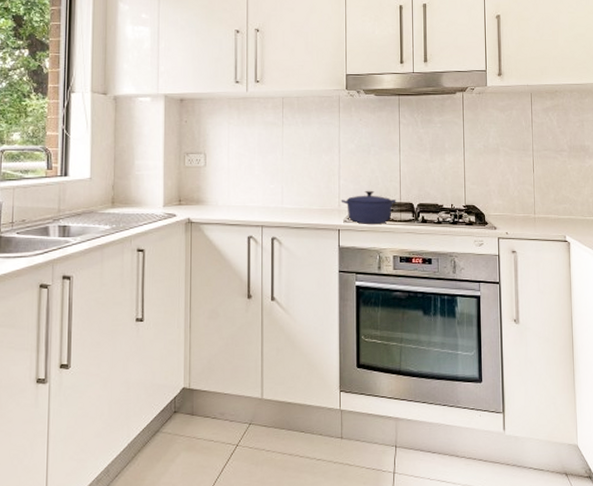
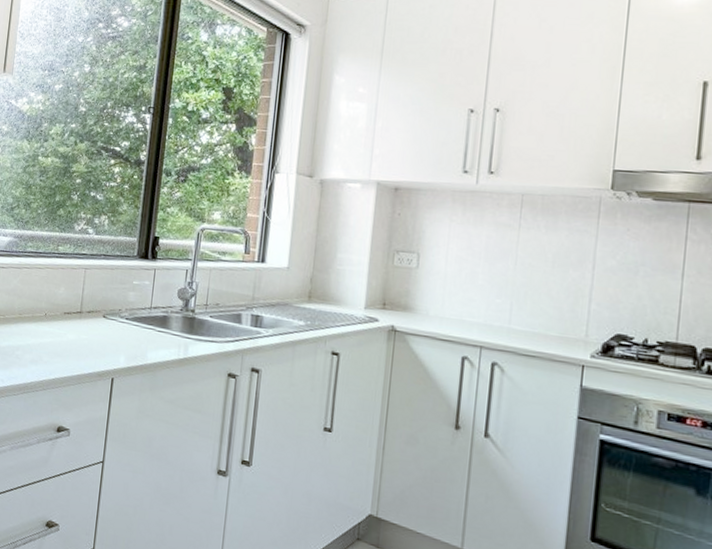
cooking pot: present [341,190,397,224] -> none [589,321,671,367]

